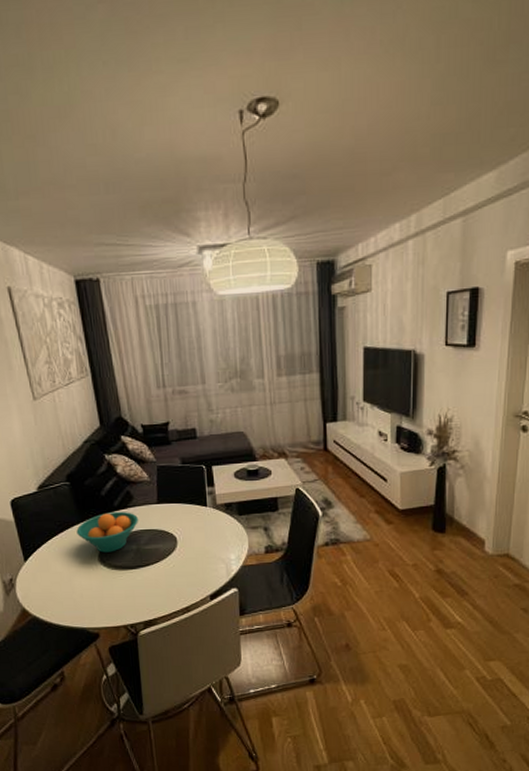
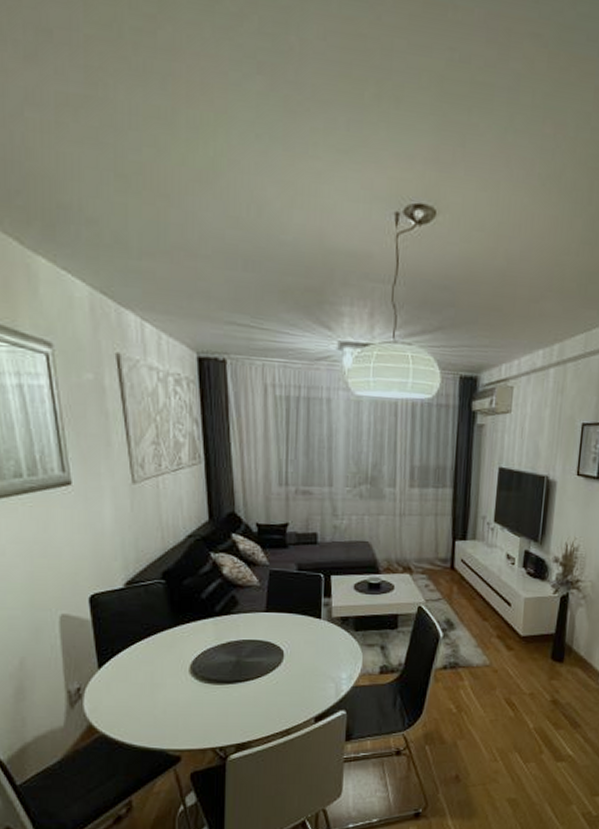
fruit bowl: present [76,511,139,553] -> none [167,617,243,664]

